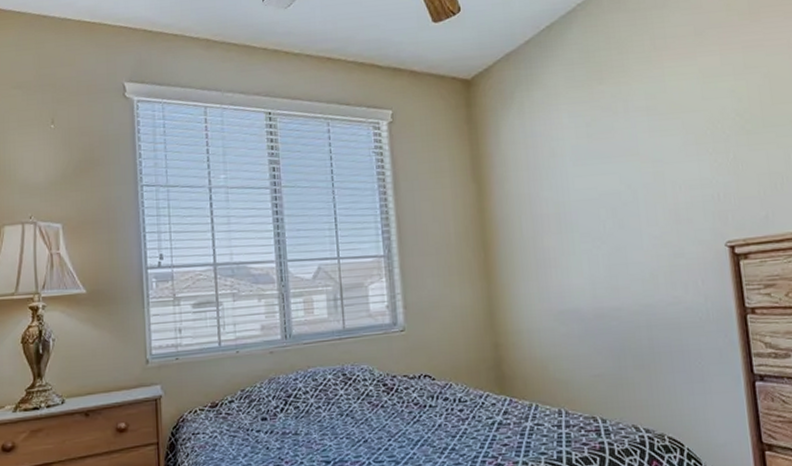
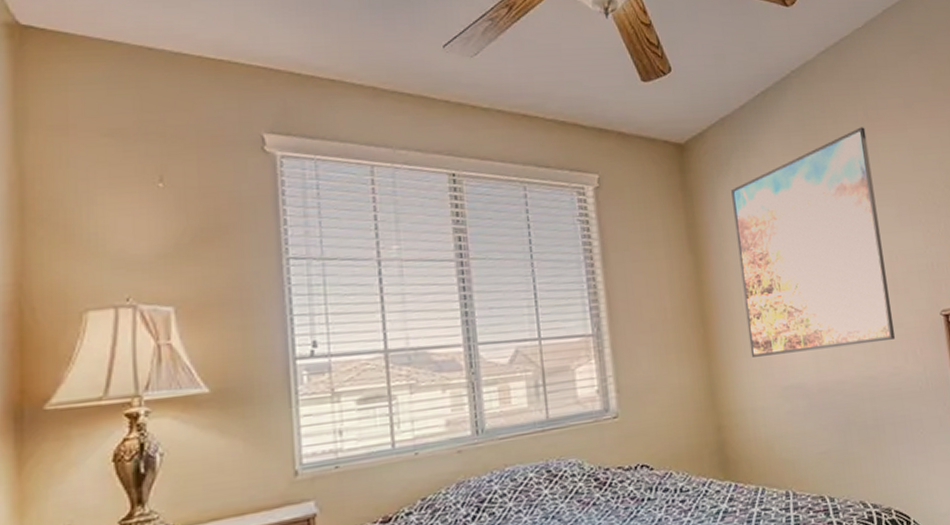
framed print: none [514,57,676,282] -> present [731,127,896,357]

